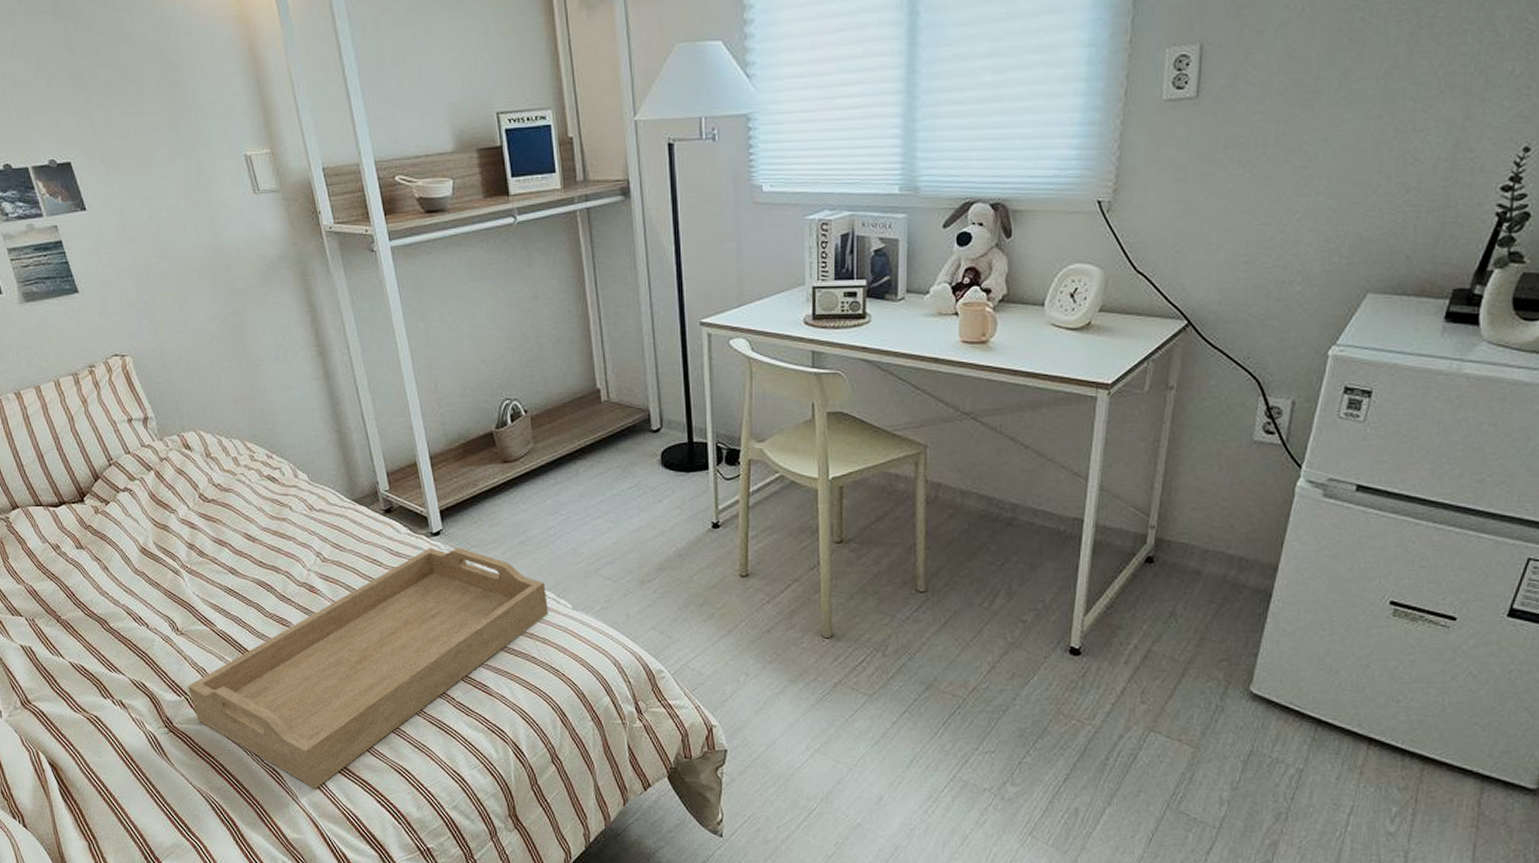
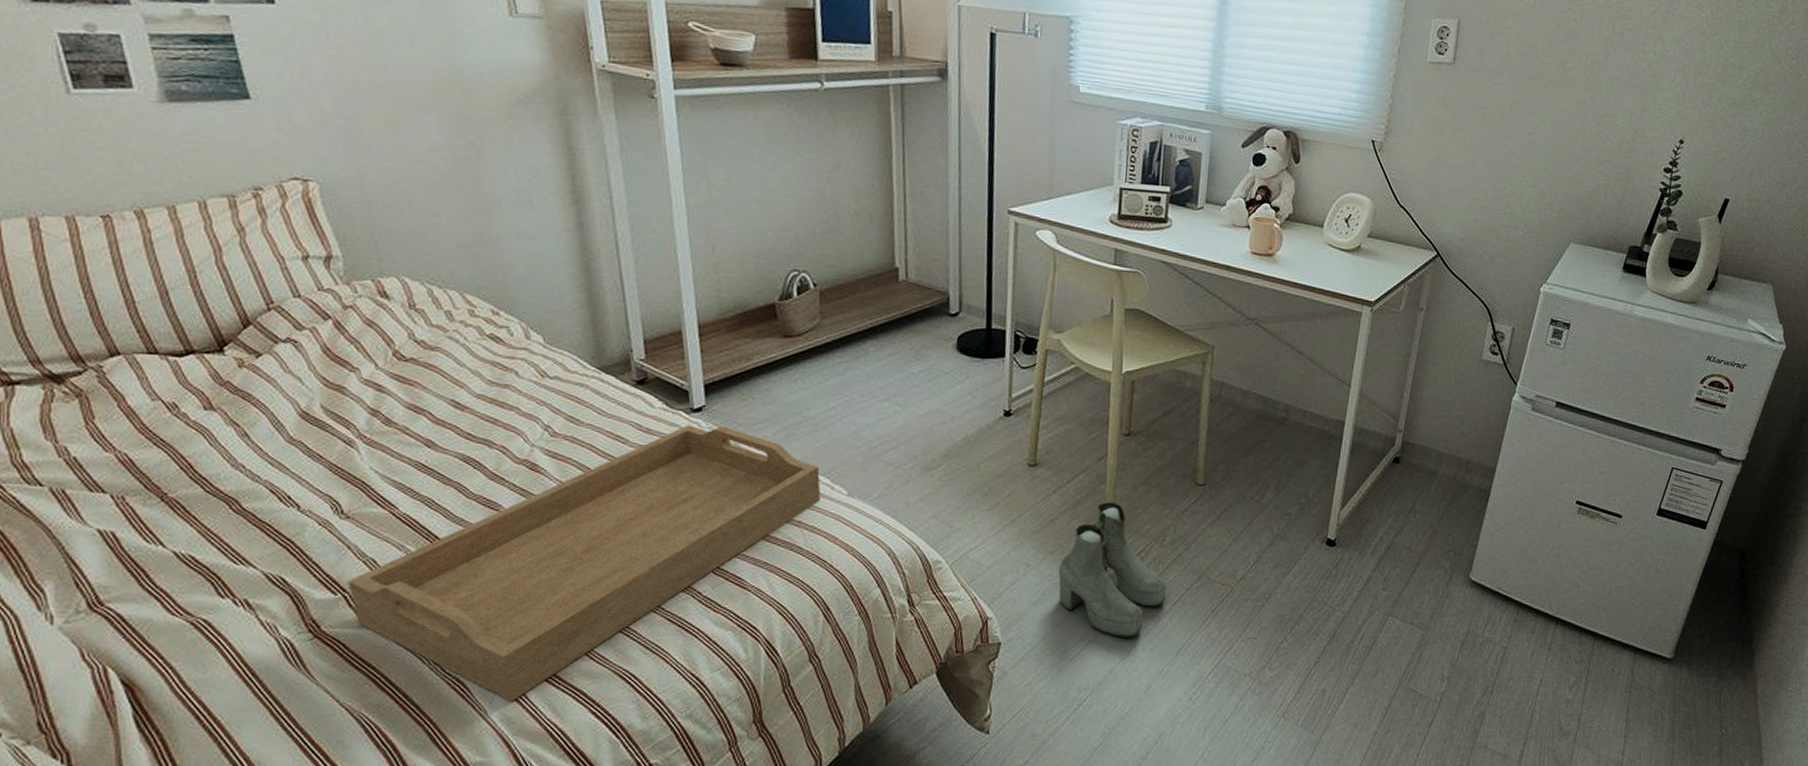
boots: none [778,612,892,748] -> present [1058,502,1166,637]

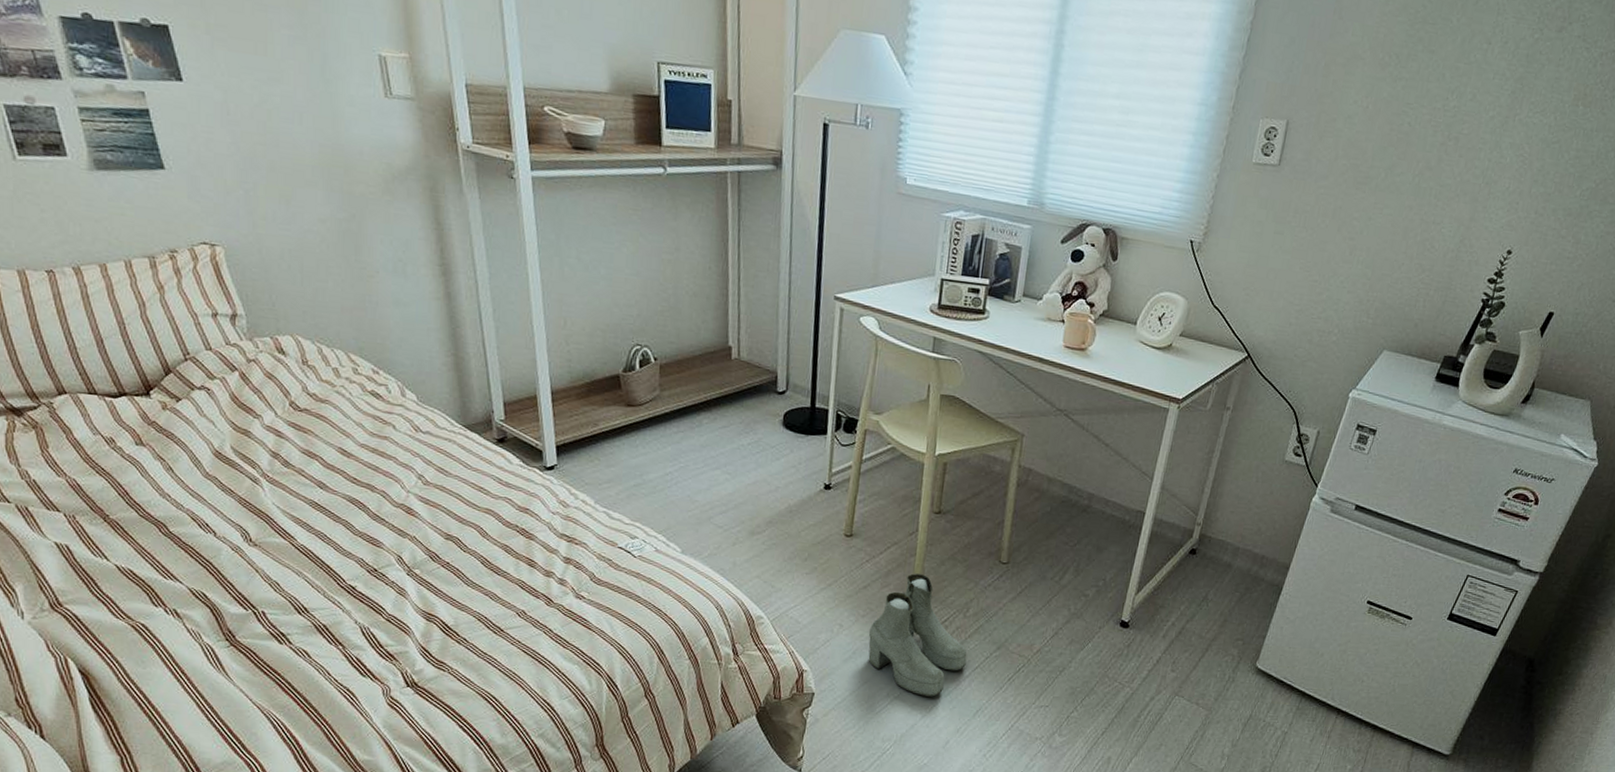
serving tray: present [348,425,821,702] -> none [257,481,658,712]

